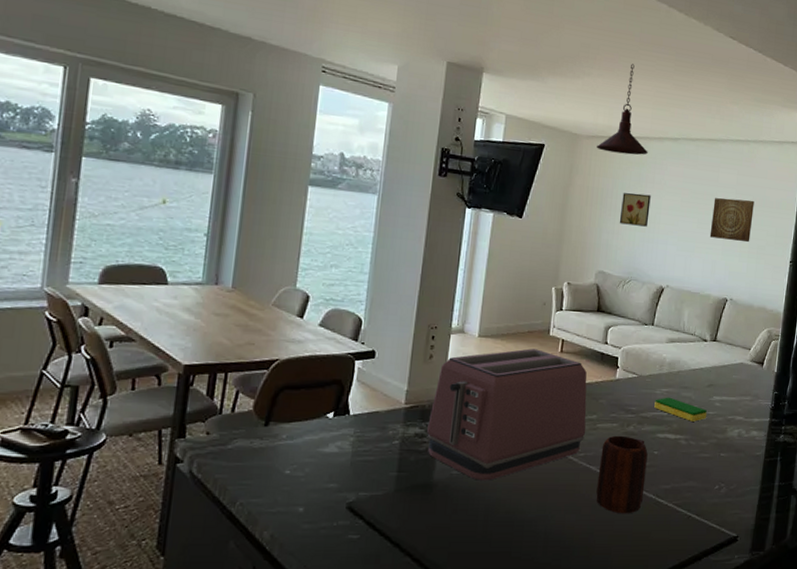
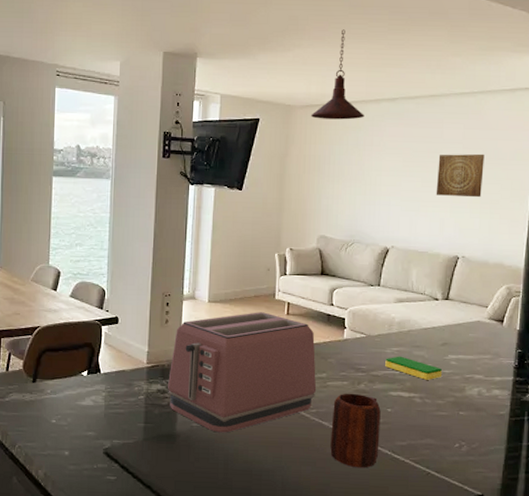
wall art: present [619,193,651,227] -> none [338,157,370,190]

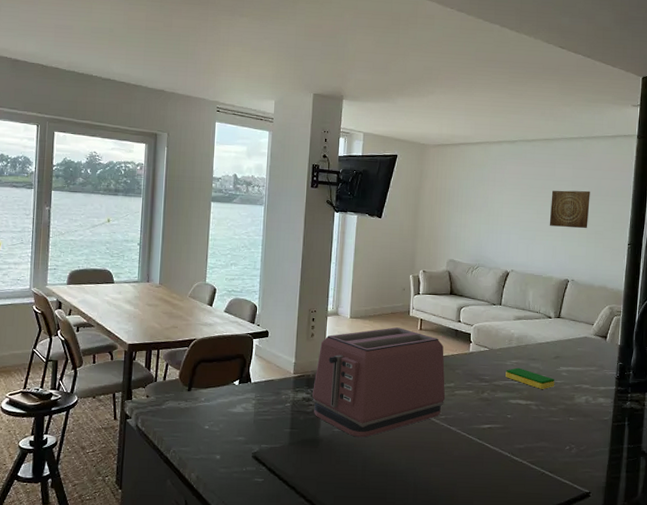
pendant light: present [311,29,364,120] -> none [442,79,488,158]
mug: present [330,393,381,468] -> none [457,401,502,469]

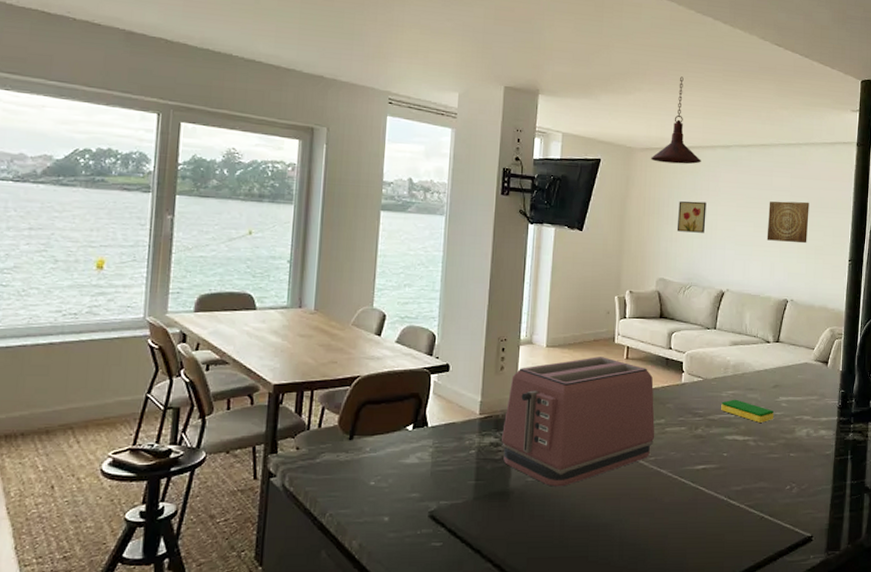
pendant light: none [442,79,488,158] -> present [651,76,701,164]
wall art: none [465,191,493,220] -> present [676,201,707,233]

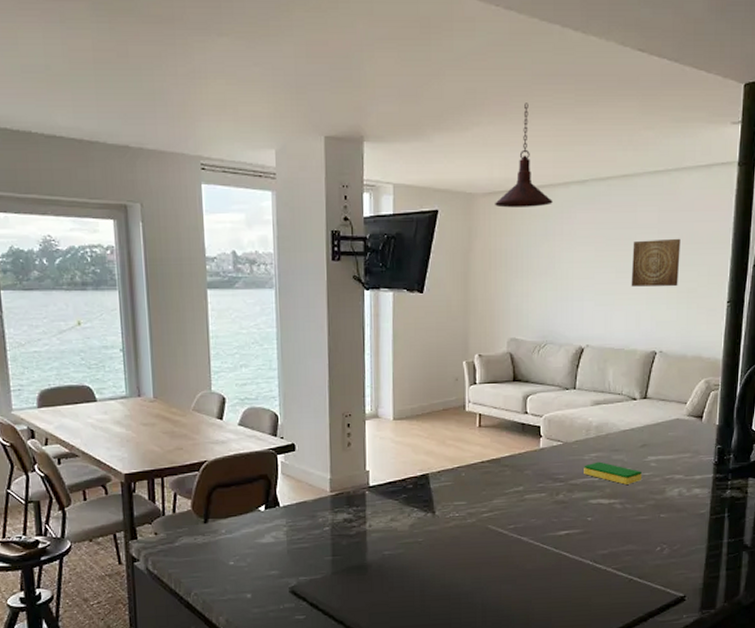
toaster: present [501,357,655,487] -> none [355,426,514,559]
wall art: present [676,201,707,233] -> none [527,249,561,285]

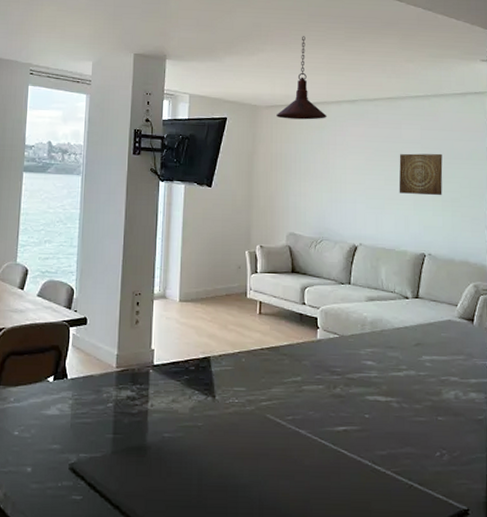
dish sponge: present [584,461,643,485] -> none [360,357,418,383]

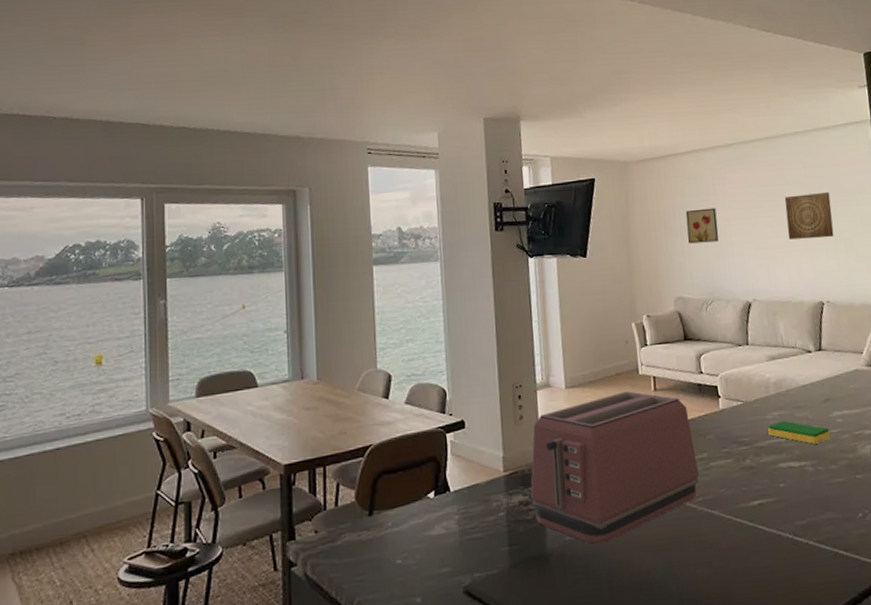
toaster: none [138,311,292,444] -> present [530,391,700,544]
pendant light: present [276,36,327,120] -> none [648,79,703,173]
wall art: none [305,155,335,187] -> present [685,208,719,244]
dish sponge: none [360,357,418,383] -> present [768,420,830,444]

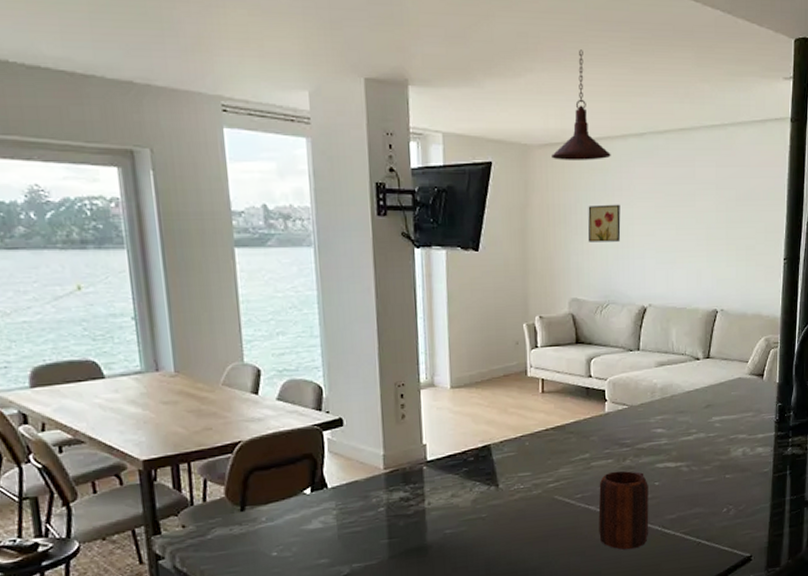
toaster: present [530,391,700,544] -> none [412,393,580,536]
pendant light: none [648,79,703,173] -> present [552,49,611,160]
mug: none [720,471,779,561] -> present [598,470,649,550]
dish sponge: present [768,420,830,444] -> none [650,424,708,447]
wall art: present [784,191,834,240] -> none [691,194,738,244]

